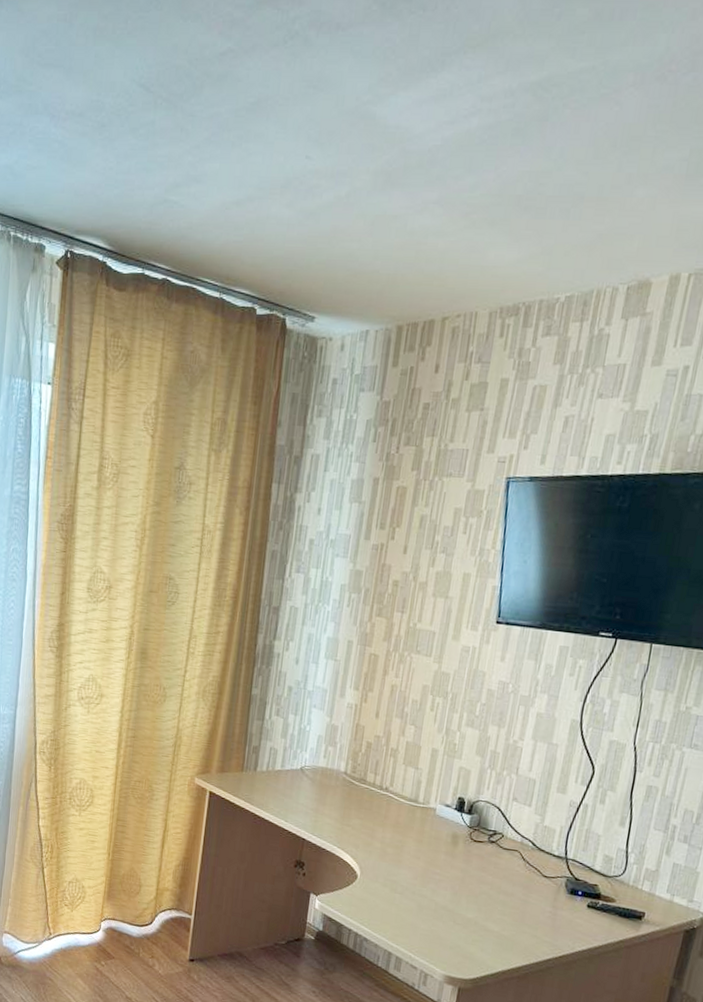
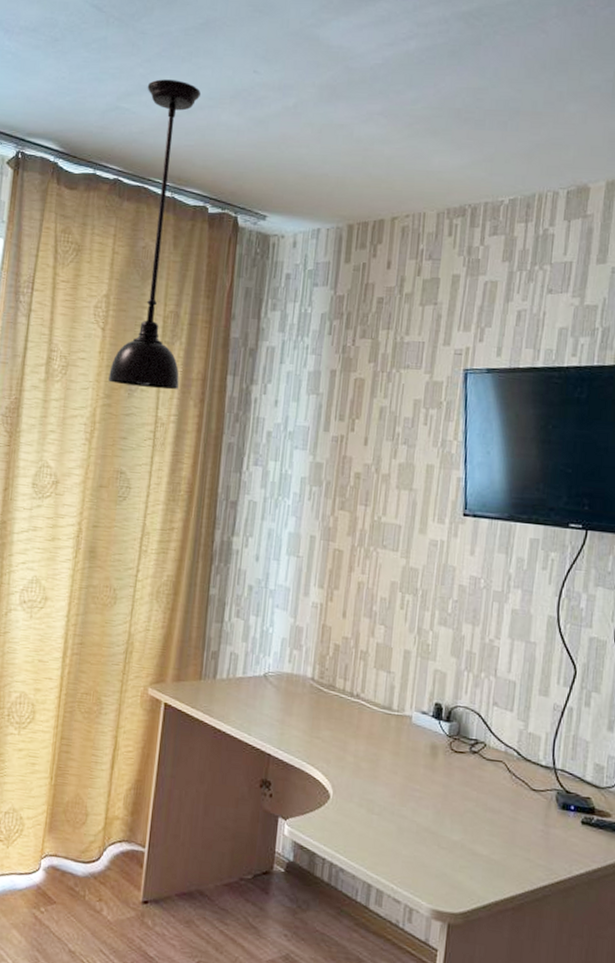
light fixture: none [158,168,251,498] -> present [108,79,201,390]

